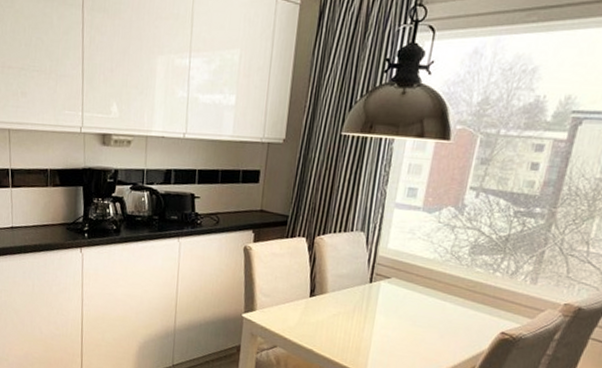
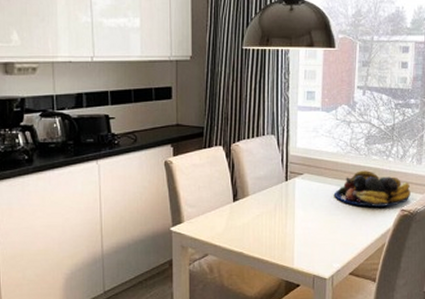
fruit bowl: none [423,282,517,327] -> present [335,171,411,207]

